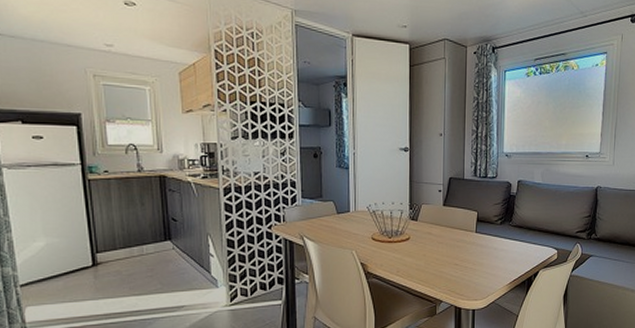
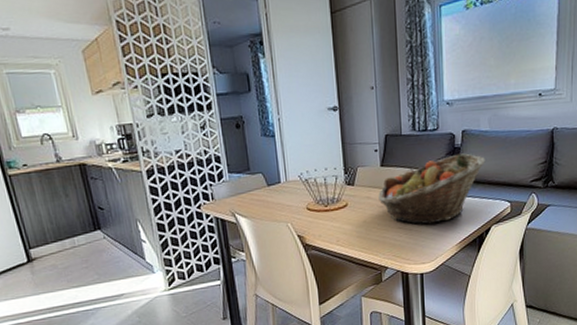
fruit basket: none [439,201,537,264] -> present [378,153,485,225]

